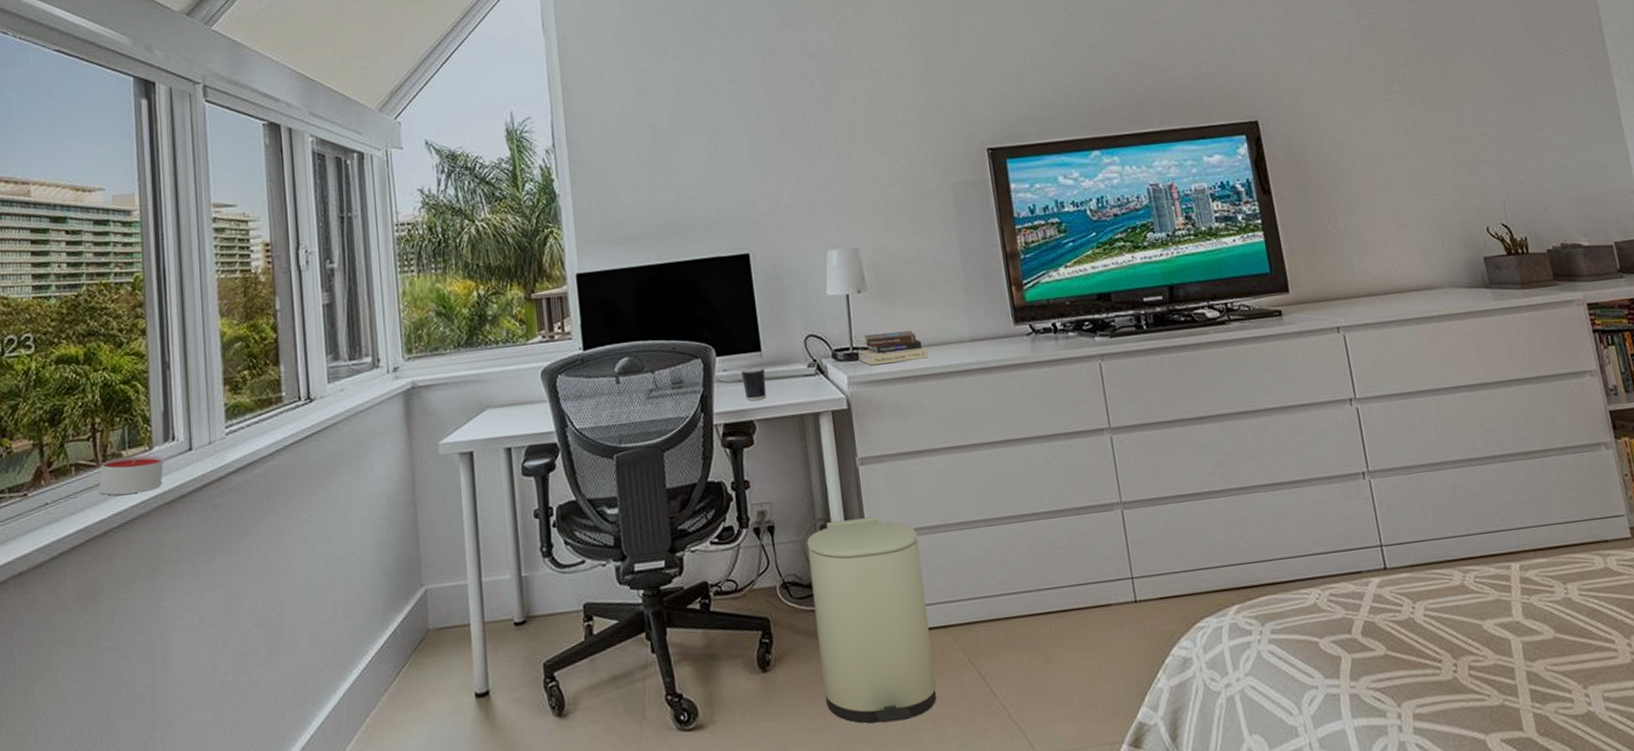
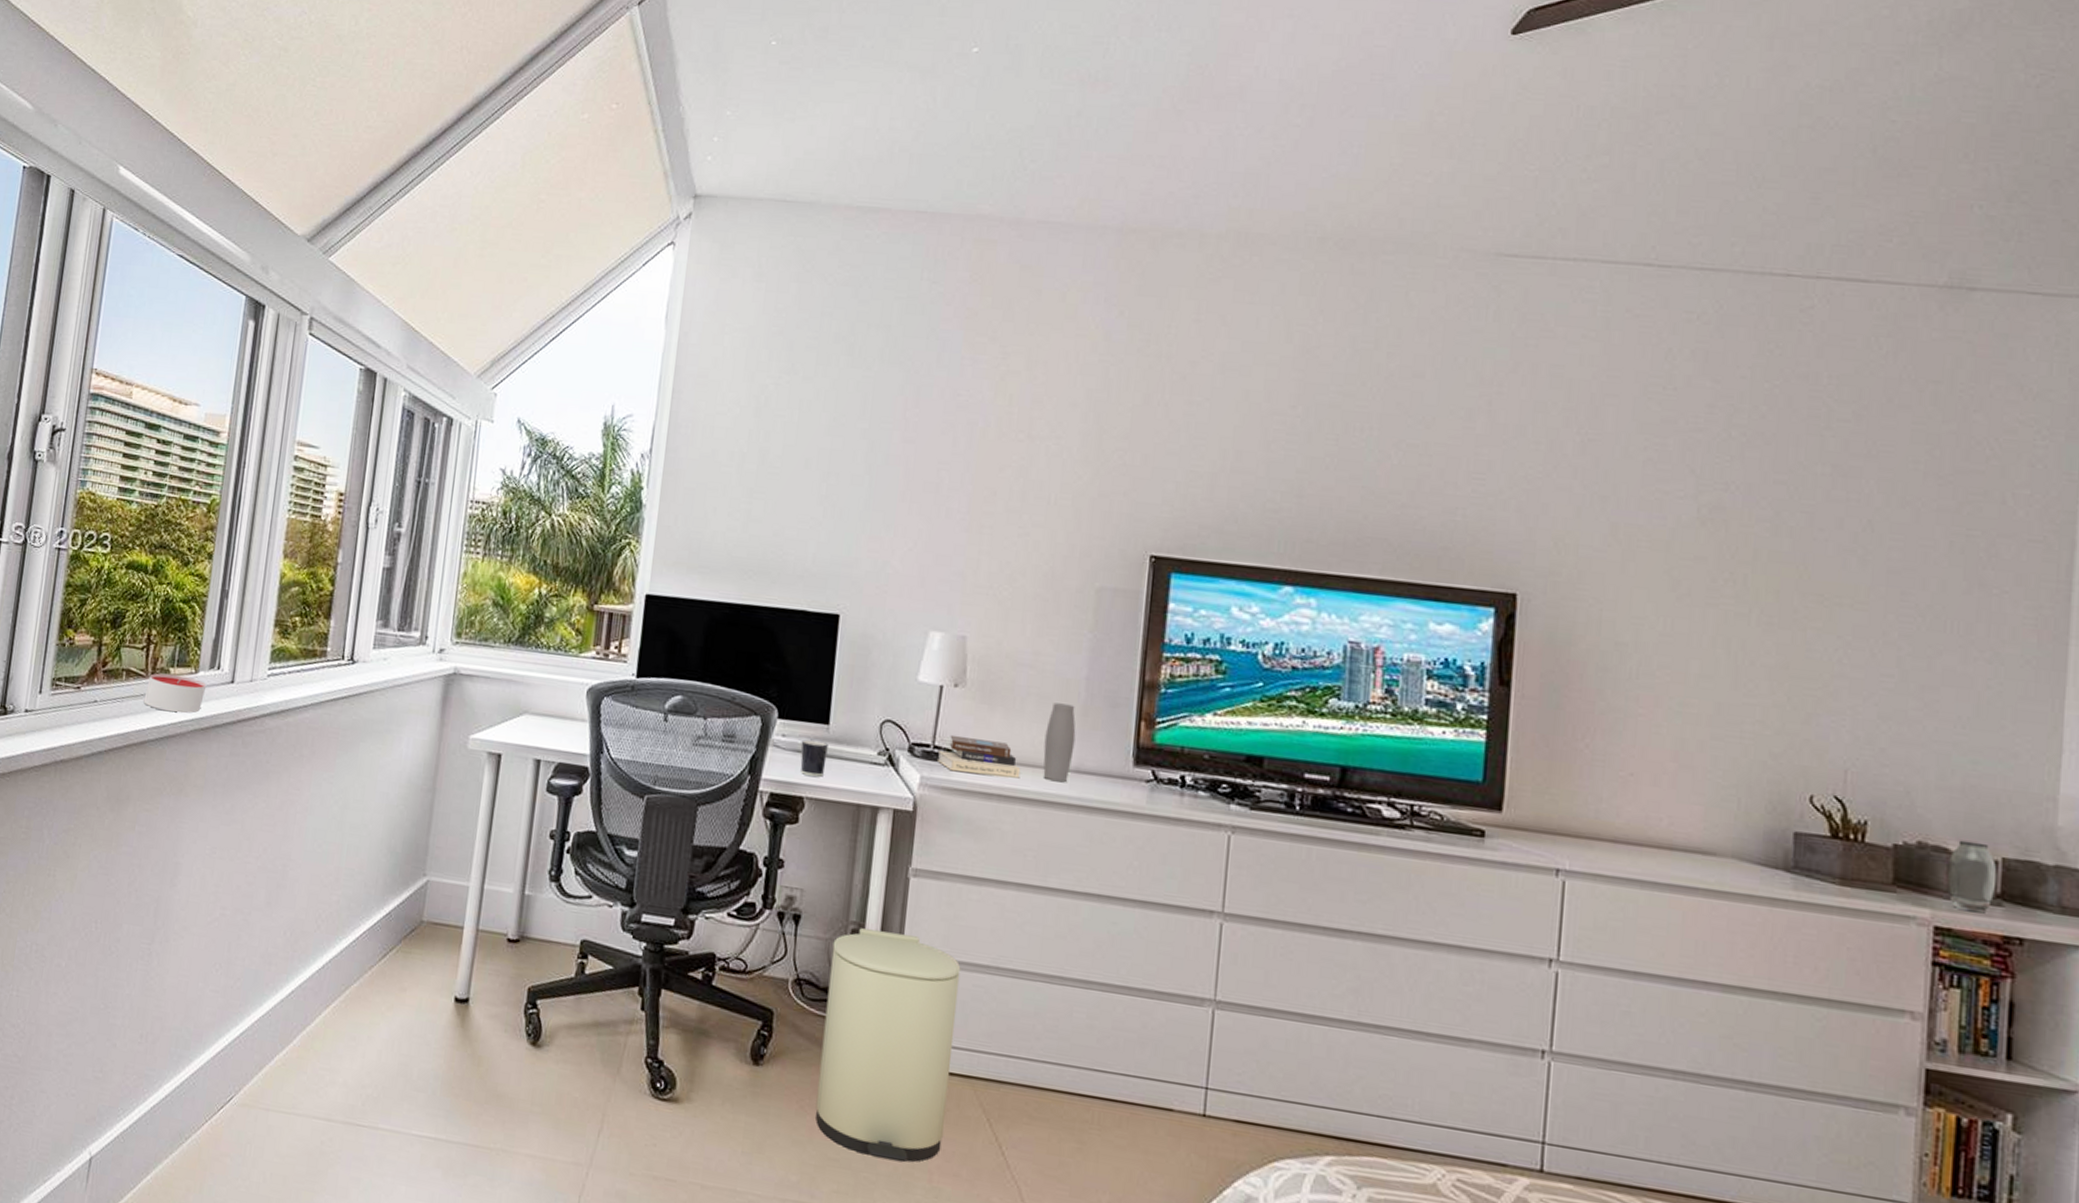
vase: none [939,285,967,354] -> present [1043,702,1076,783]
vase: none [1582,234,1617,287] -> present [1946,840,1998,914]

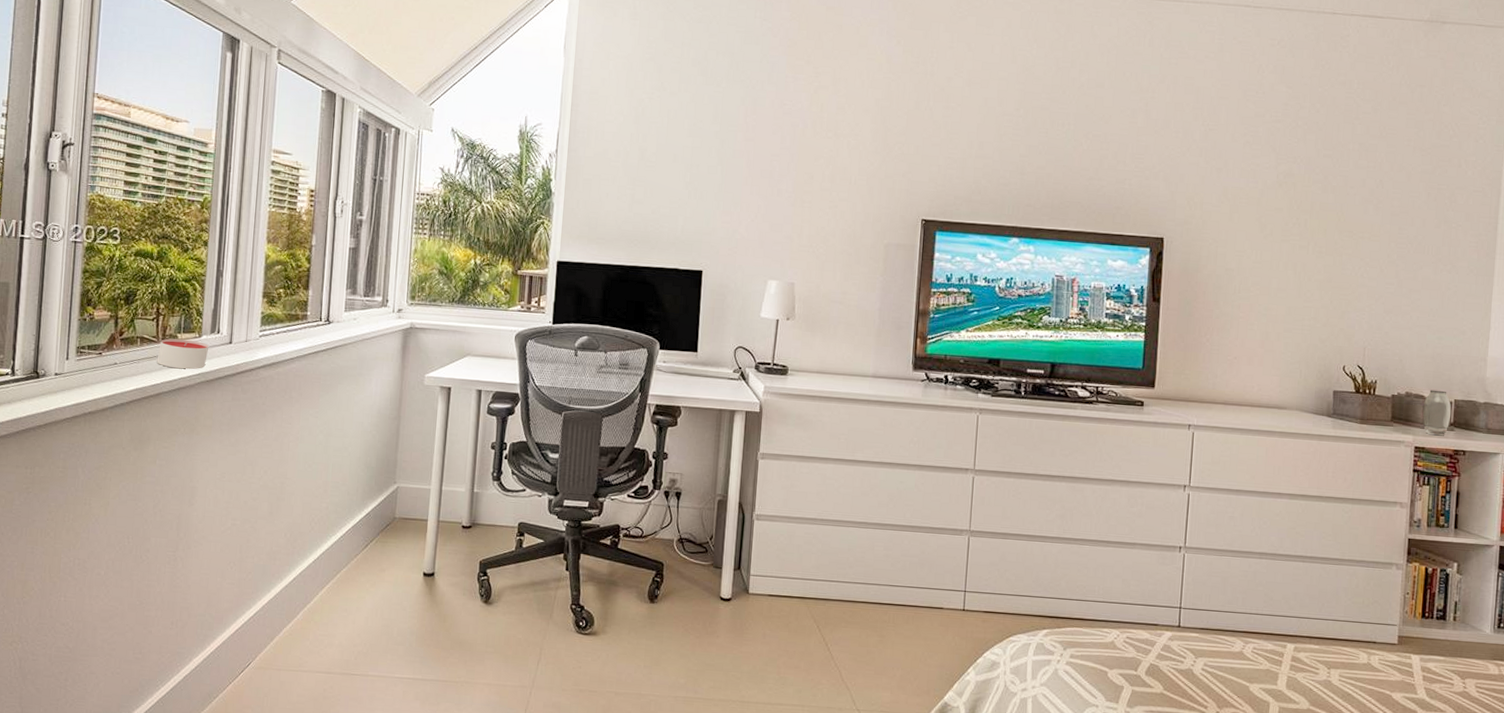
mug: present [800,740,828,777] -> none [677,364,697,391]
pedal bin: present [815,928,961,1163] -> none [696,498,796,662]
books: present [936,734,1021,778] -> none [775,355,835,384]
vase: present [1043,702,1076,783] -> none [850,328,873,385]

